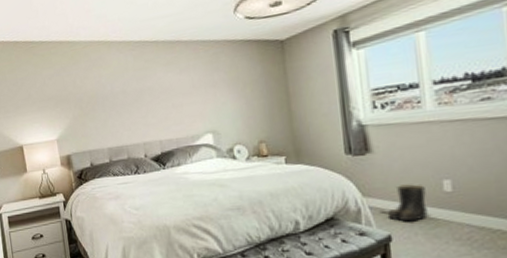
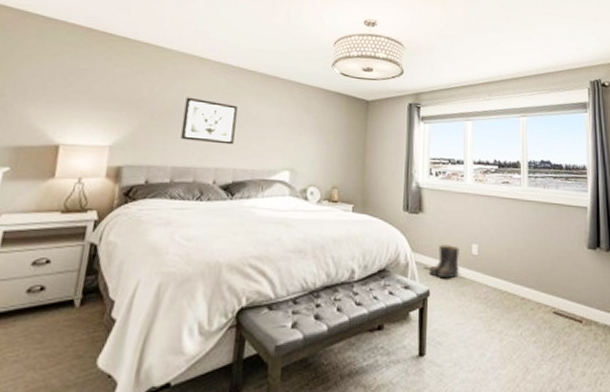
wall art: none [103,79,154,123] -> present [180,97,238,145]

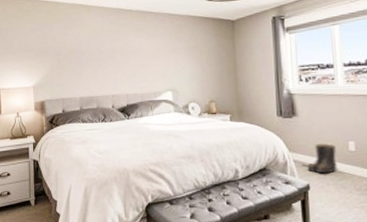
wall art: present [180,97,238,145] -> none [81,39,123,75]

